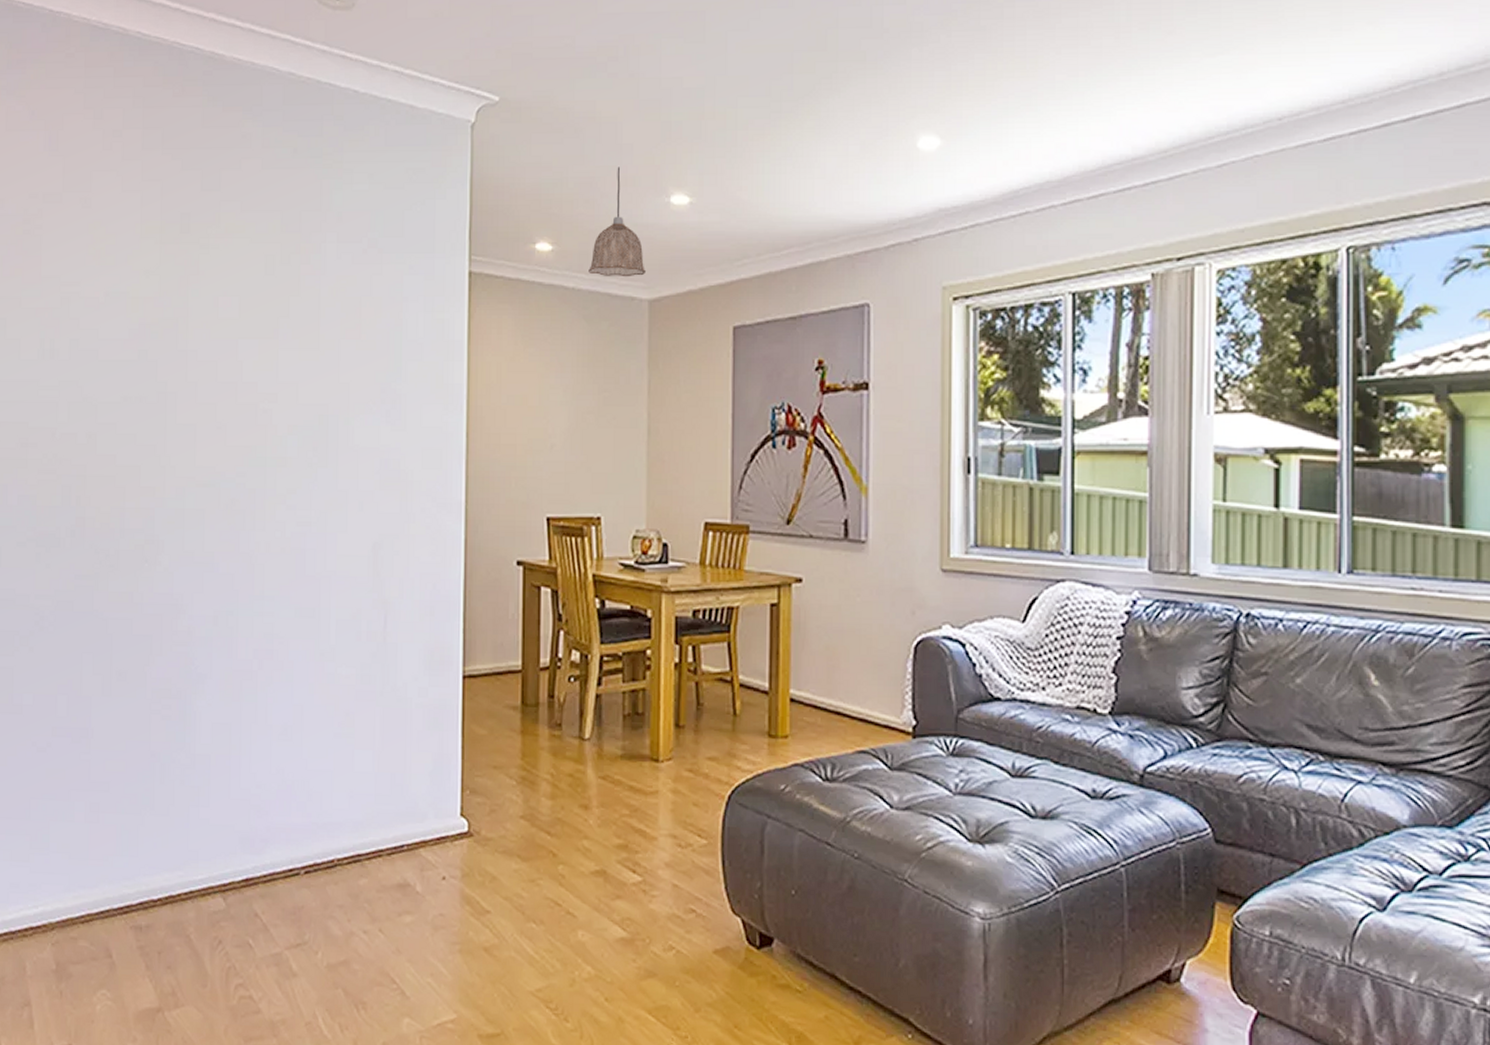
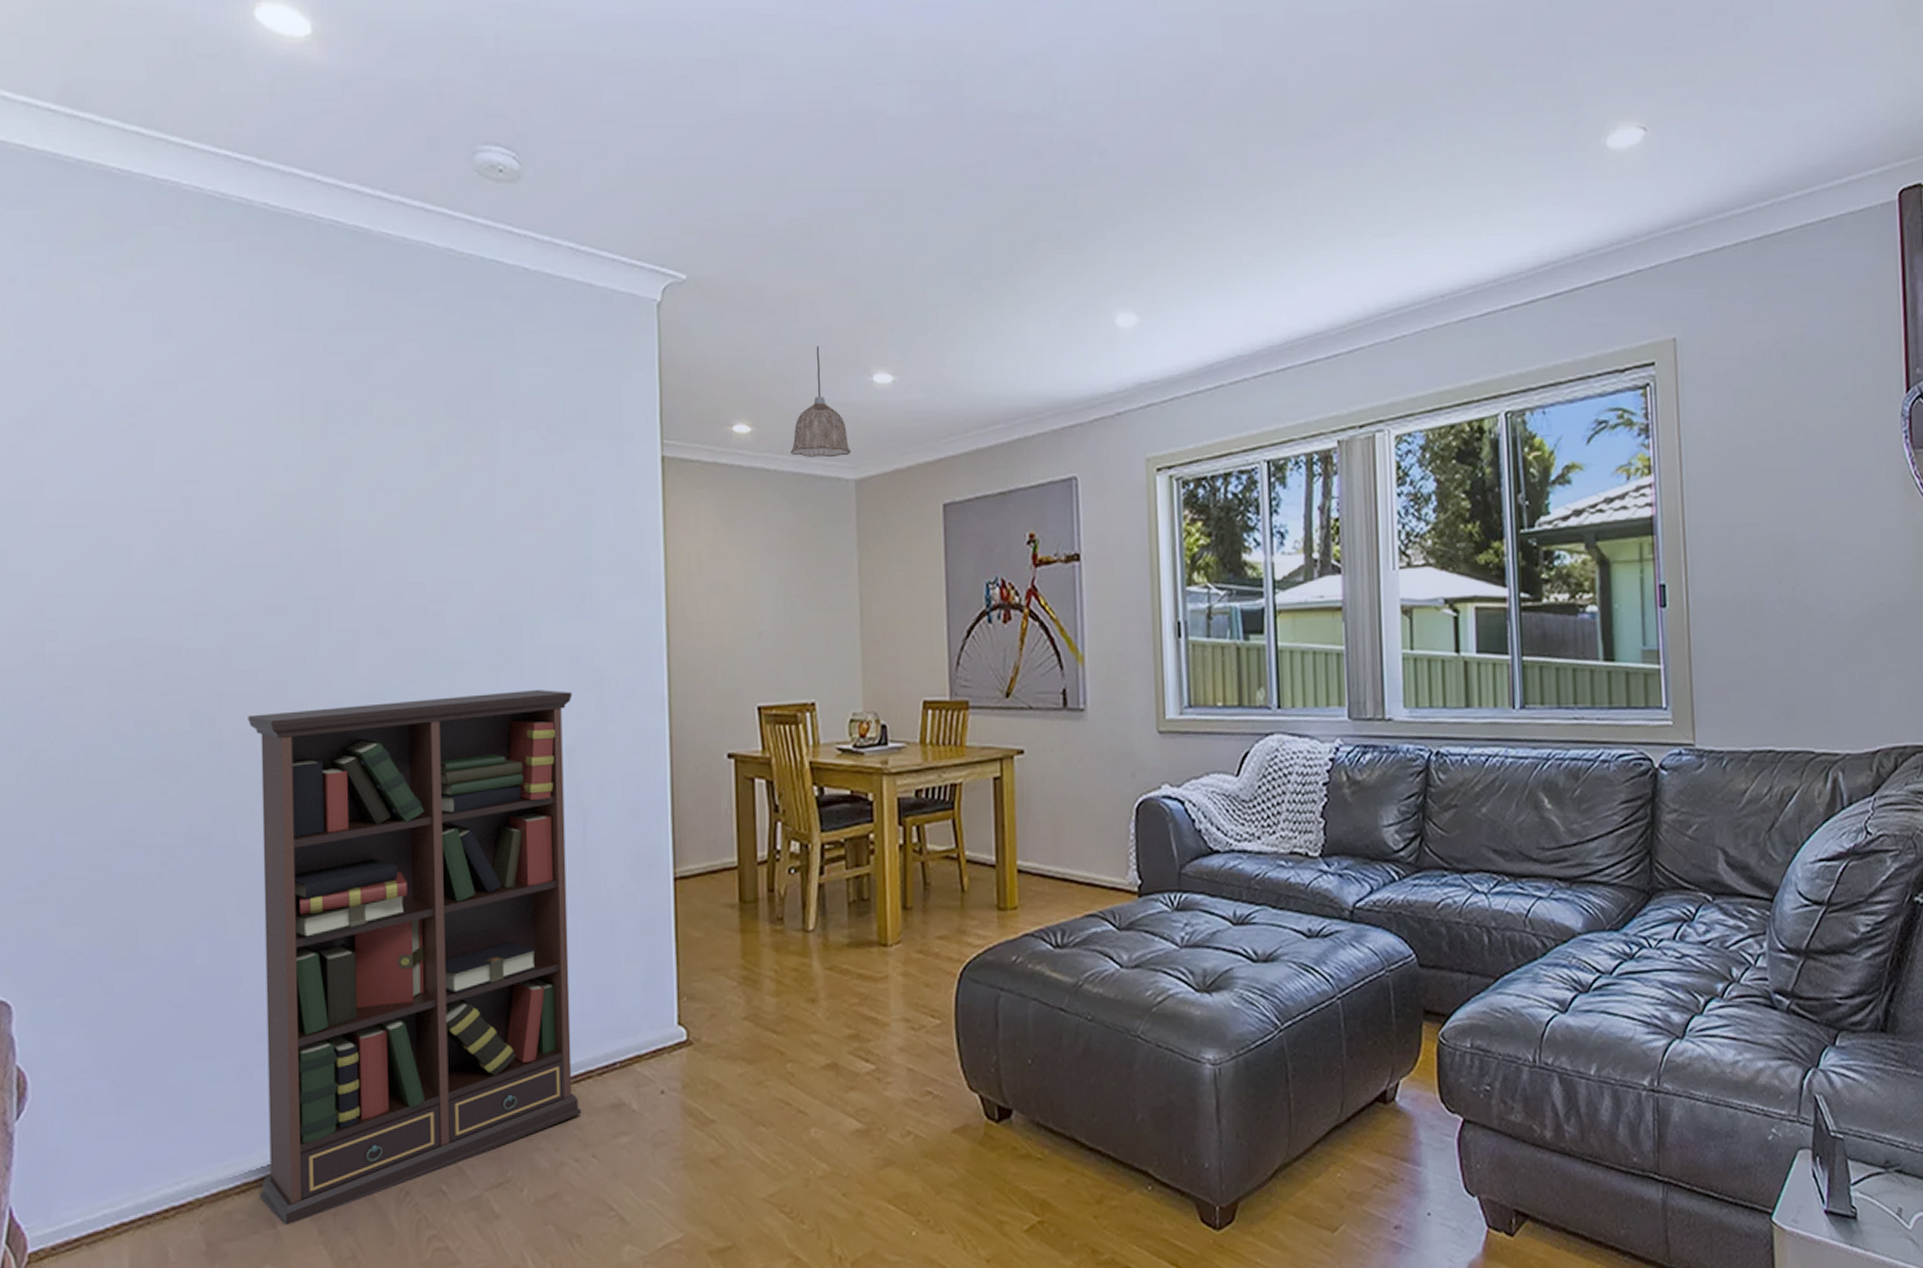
bookcase: none [100,488,379,957] -> present [248,690,582,1226]

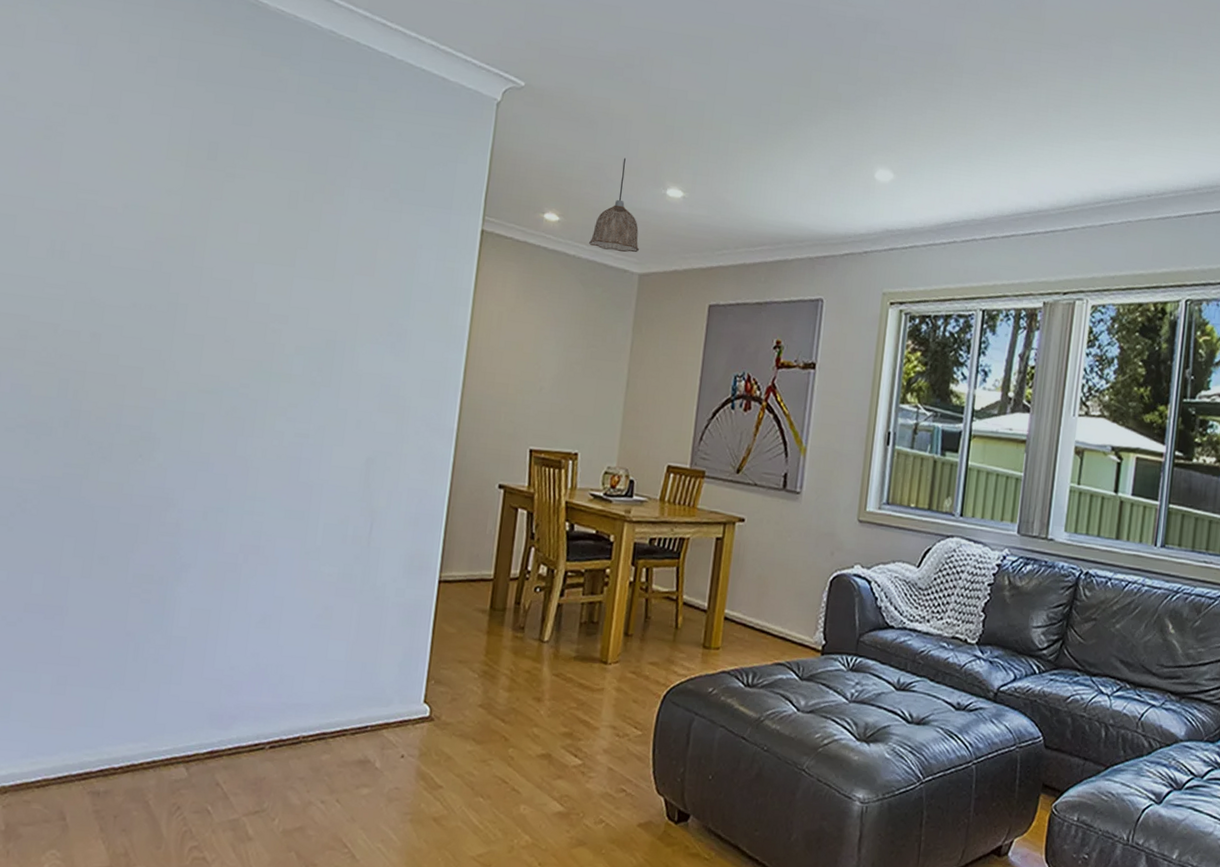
bookcase: present [248,690,582,1226] -> none [55,392,377,820]

